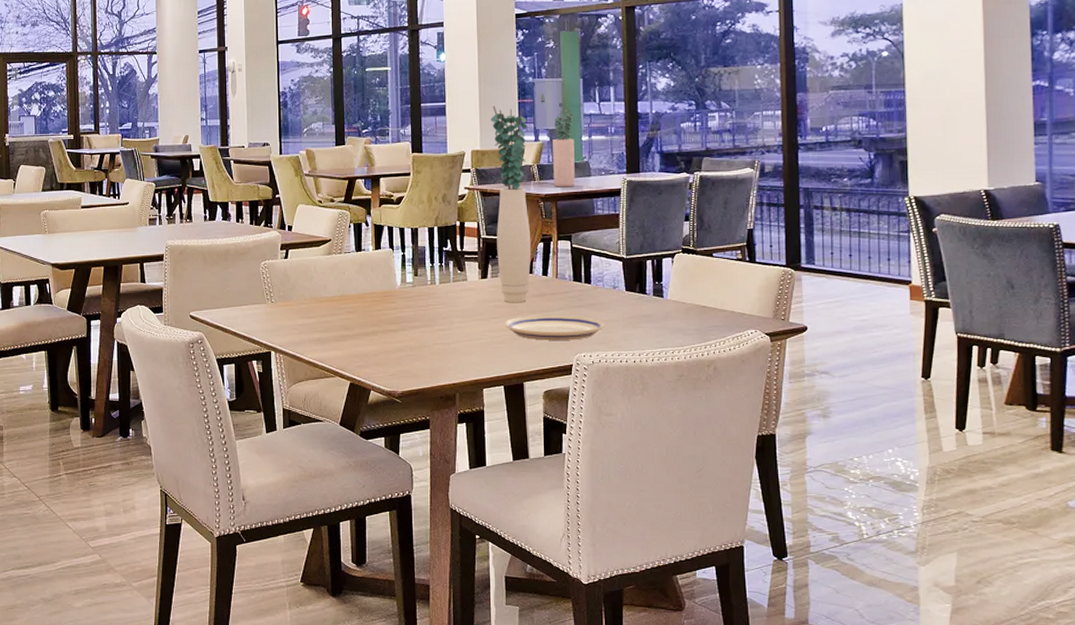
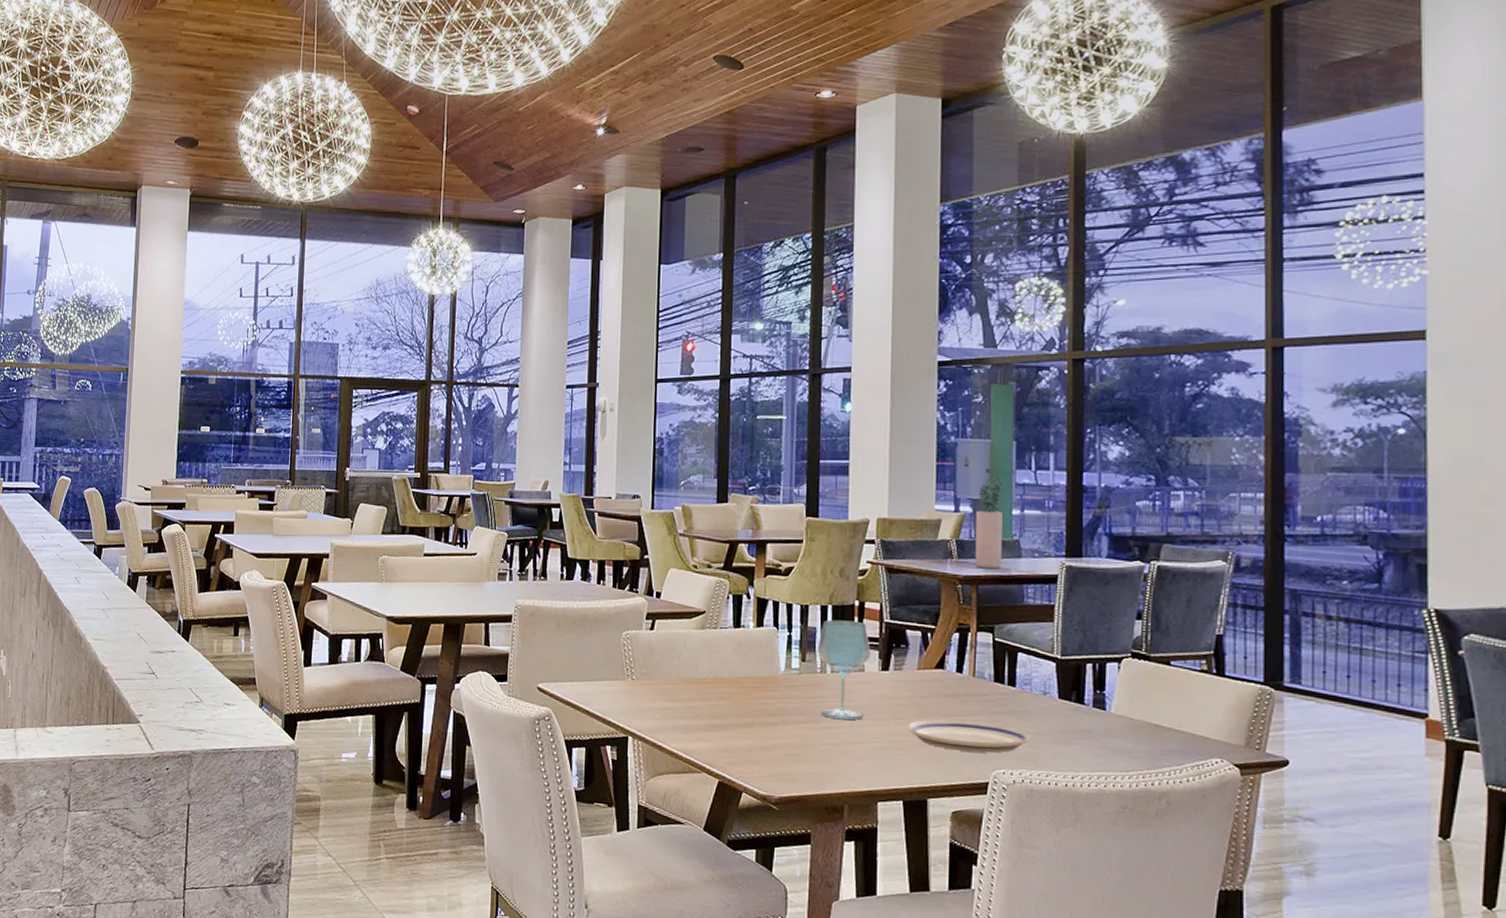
wine glass: none [427,238,471,323] -> present [817,619,871,720]
vase: present [491,105,531,303] -> none [902,467,946,704]

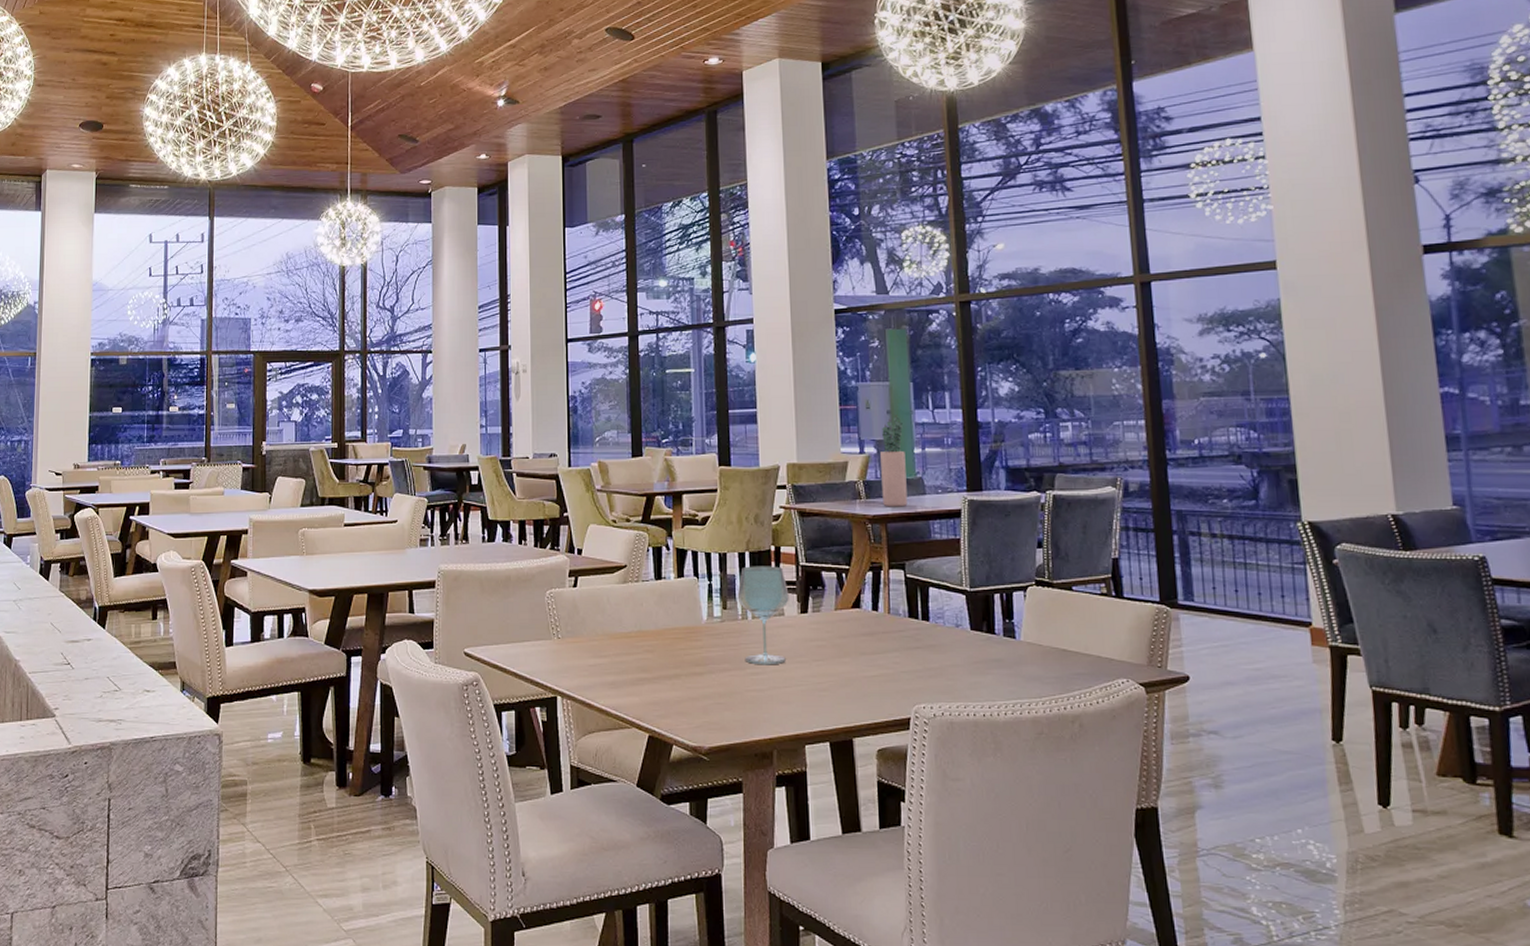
plate: present [907,718,1032,753] -> none [829,657,948,688]

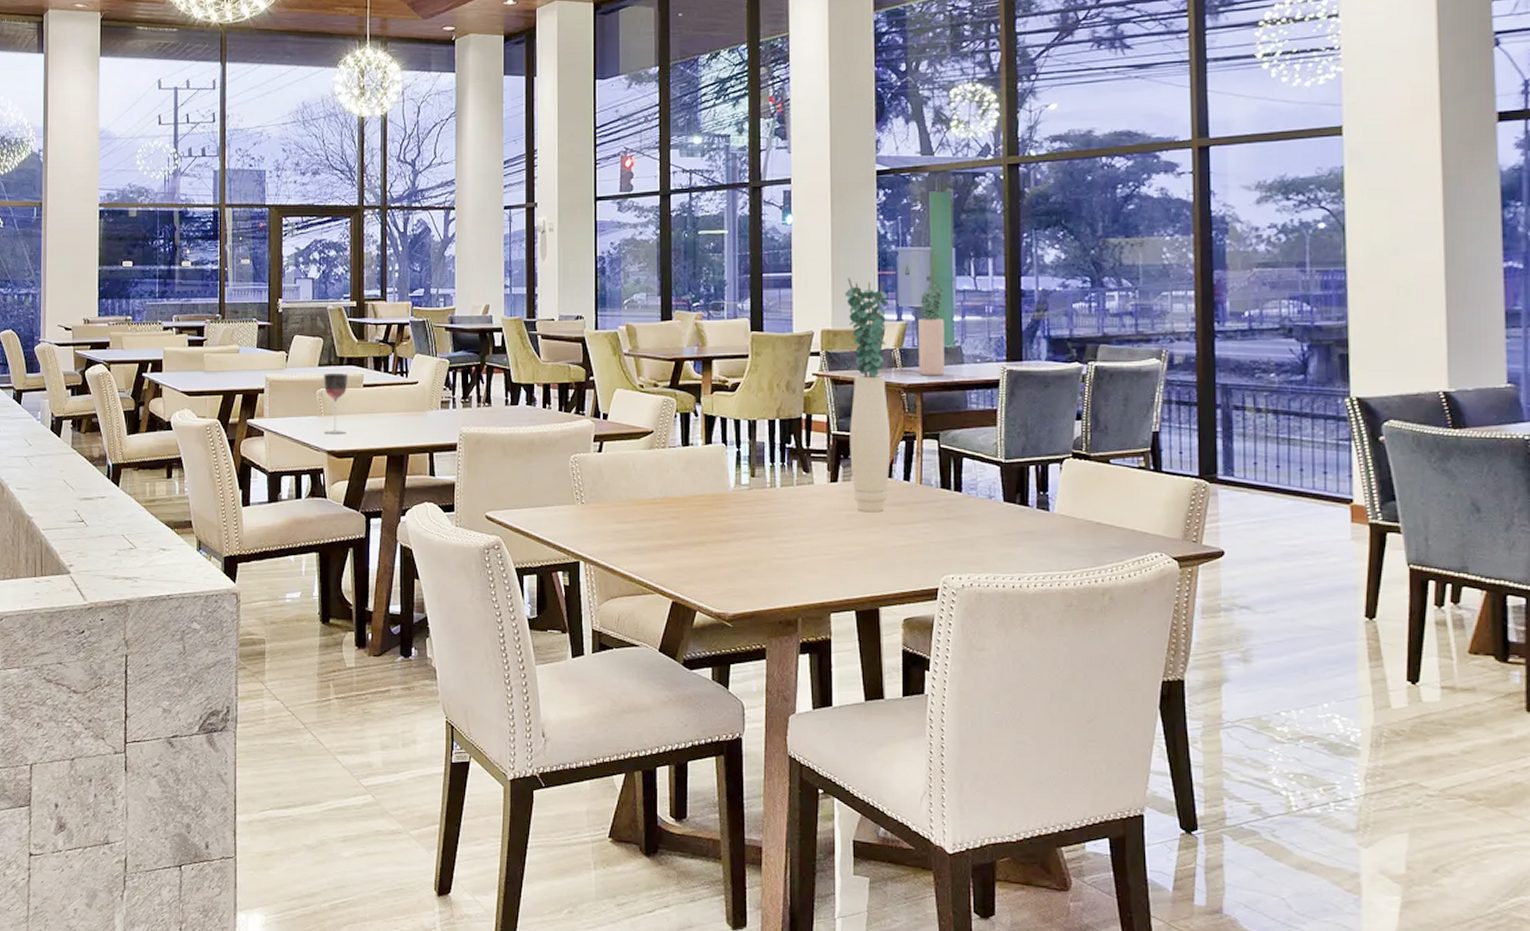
wineglass: none [305,514,330,573] -> present [323,374,348,434]
wine glass: present [737,566,789,665] -> none [766,434,819,534]
vase: none [808,413,859,643] -> present [845,278,891,513]

